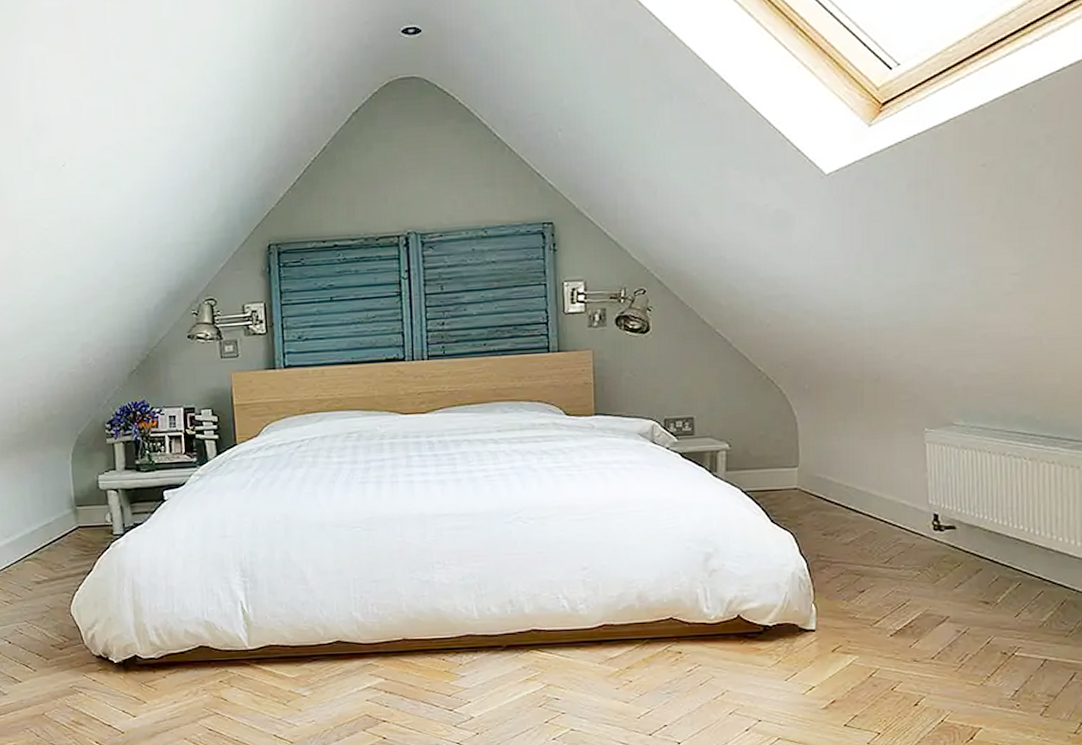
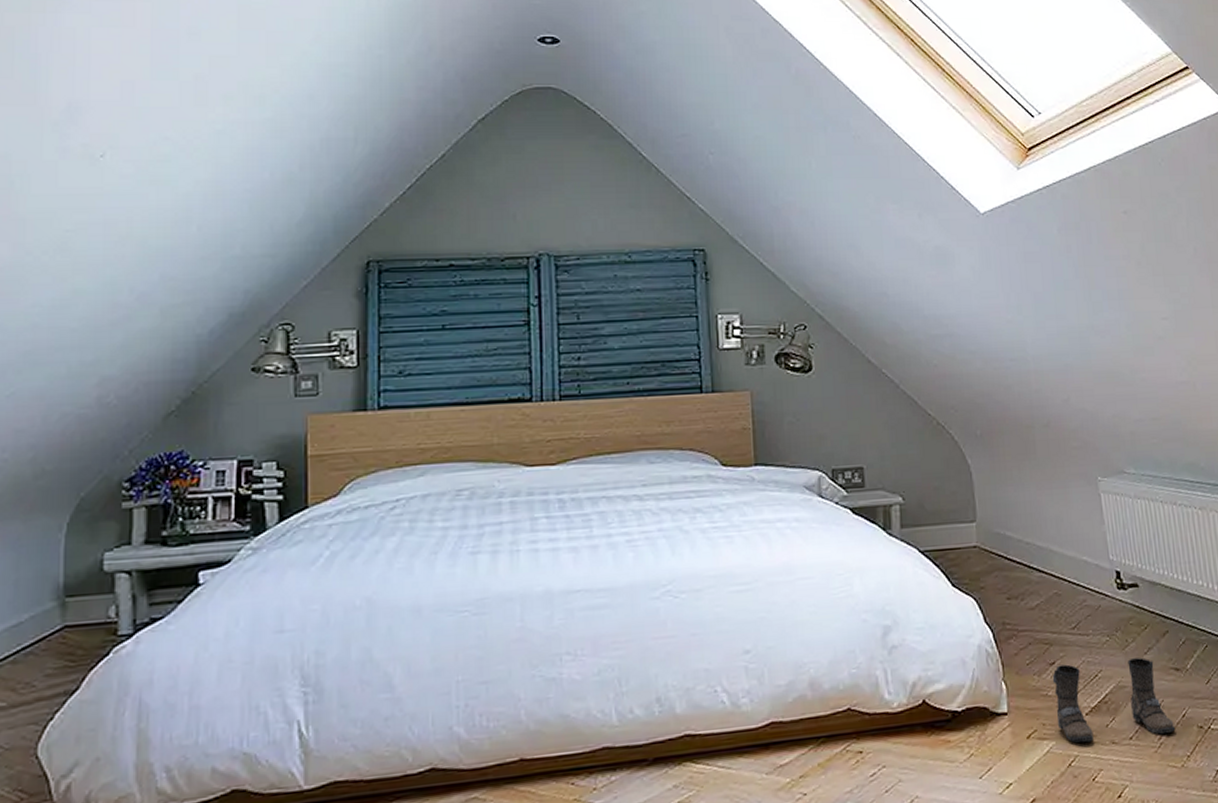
boots: none [860,591,979,659] -> present [1052,657,1176,743]

